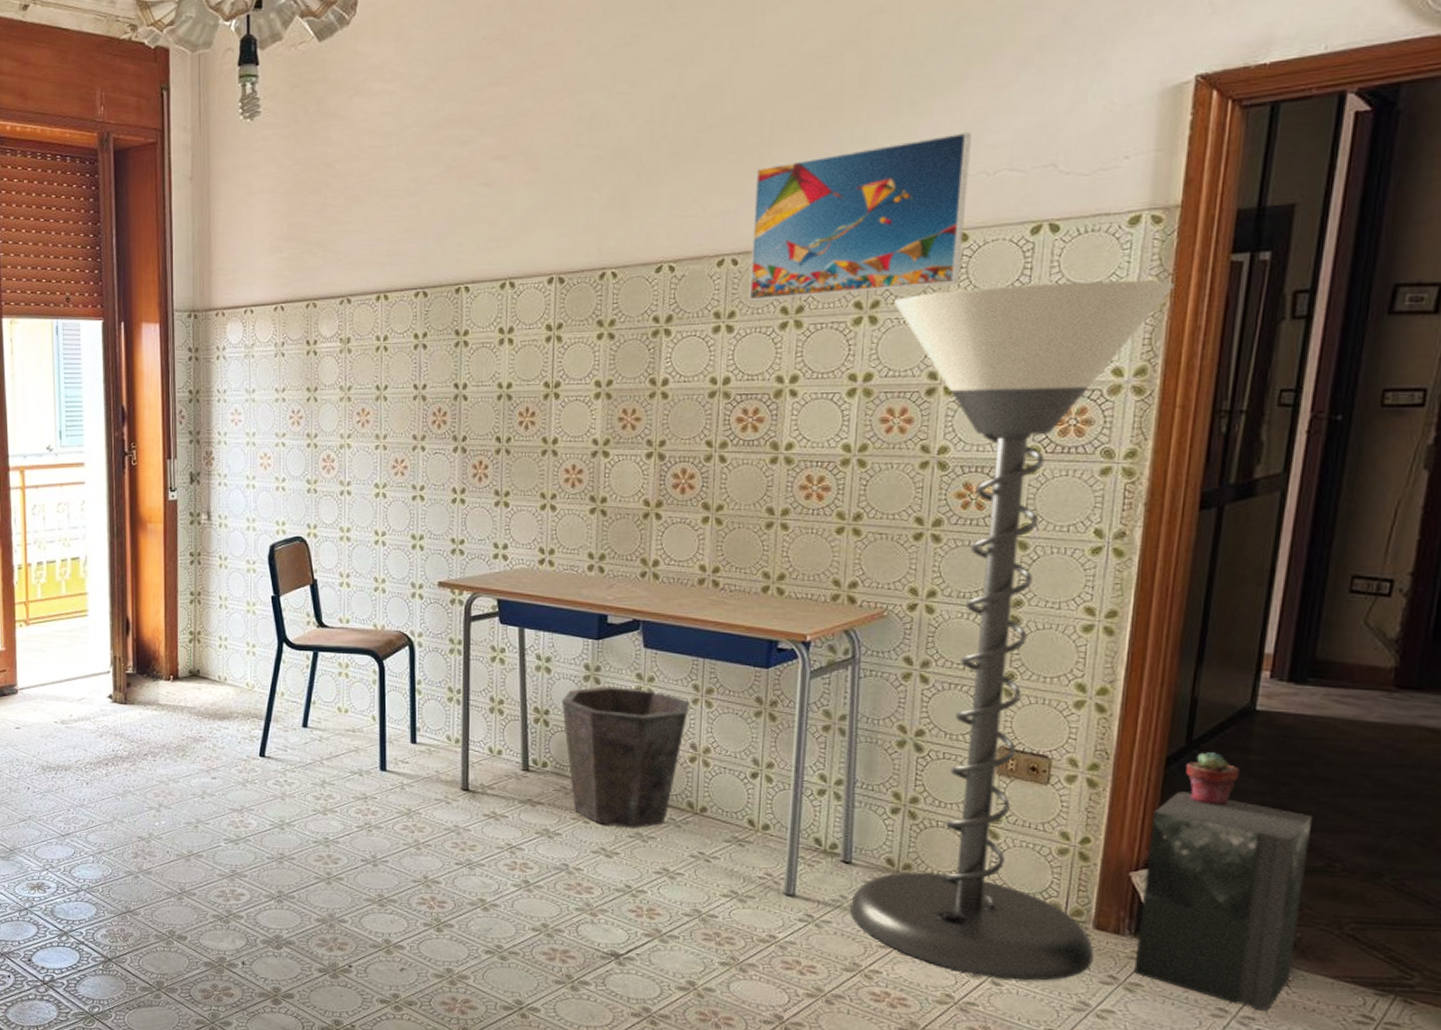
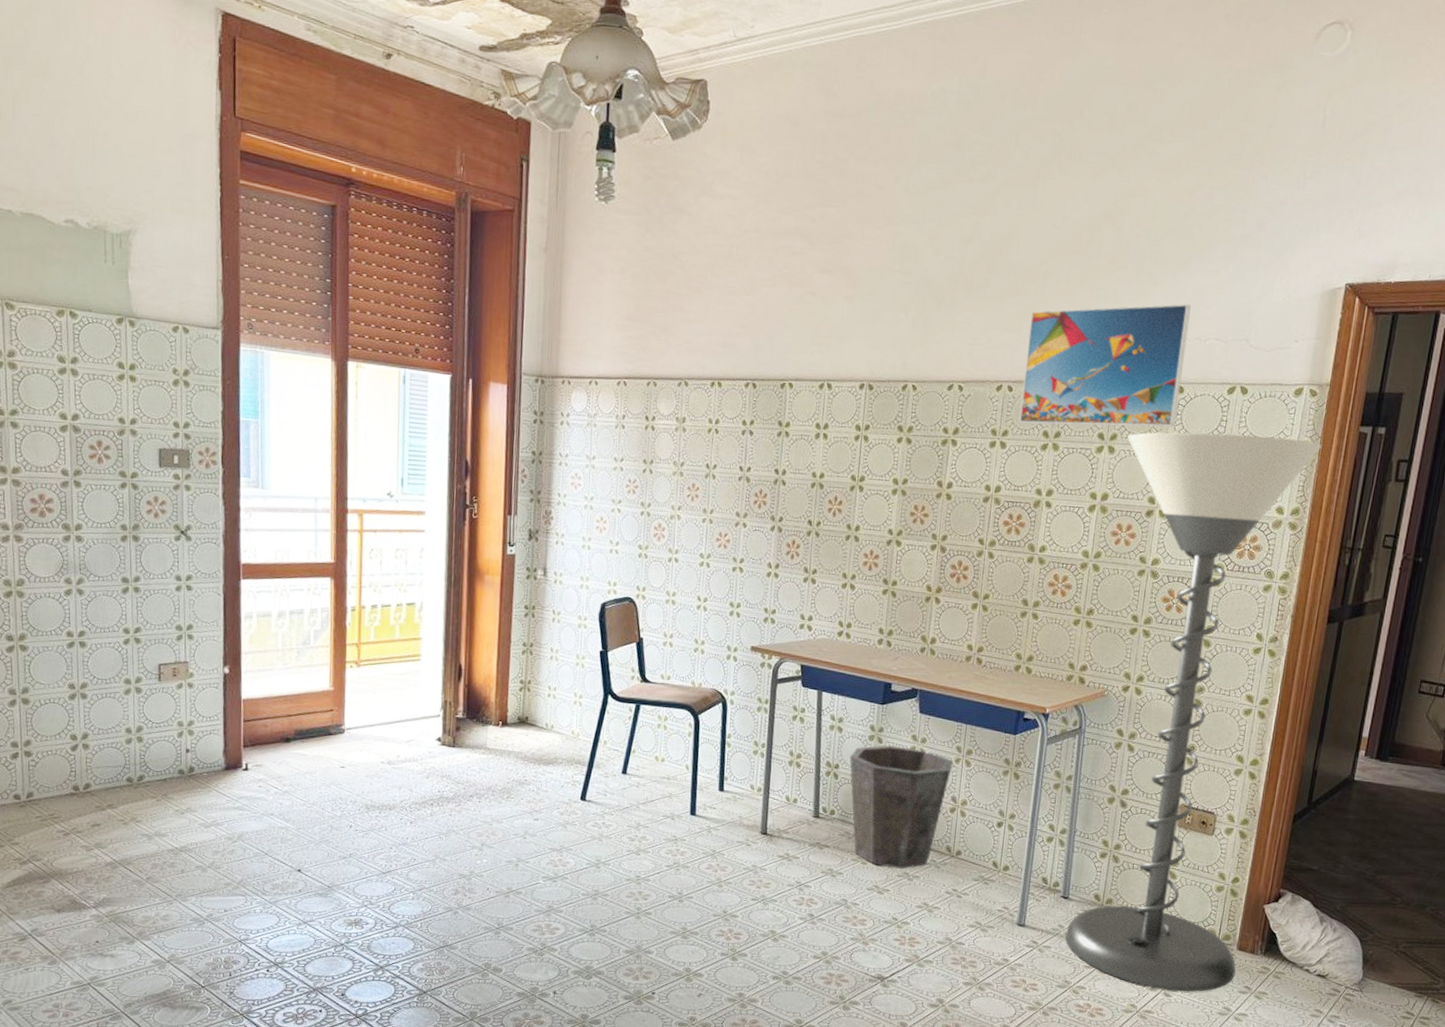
speaker: present [1134,791,1313,1010] -> none [1262,842,1385,1010]
potted succulent: present [1186,752,1239,806] -> none [1306,812,1341,854]

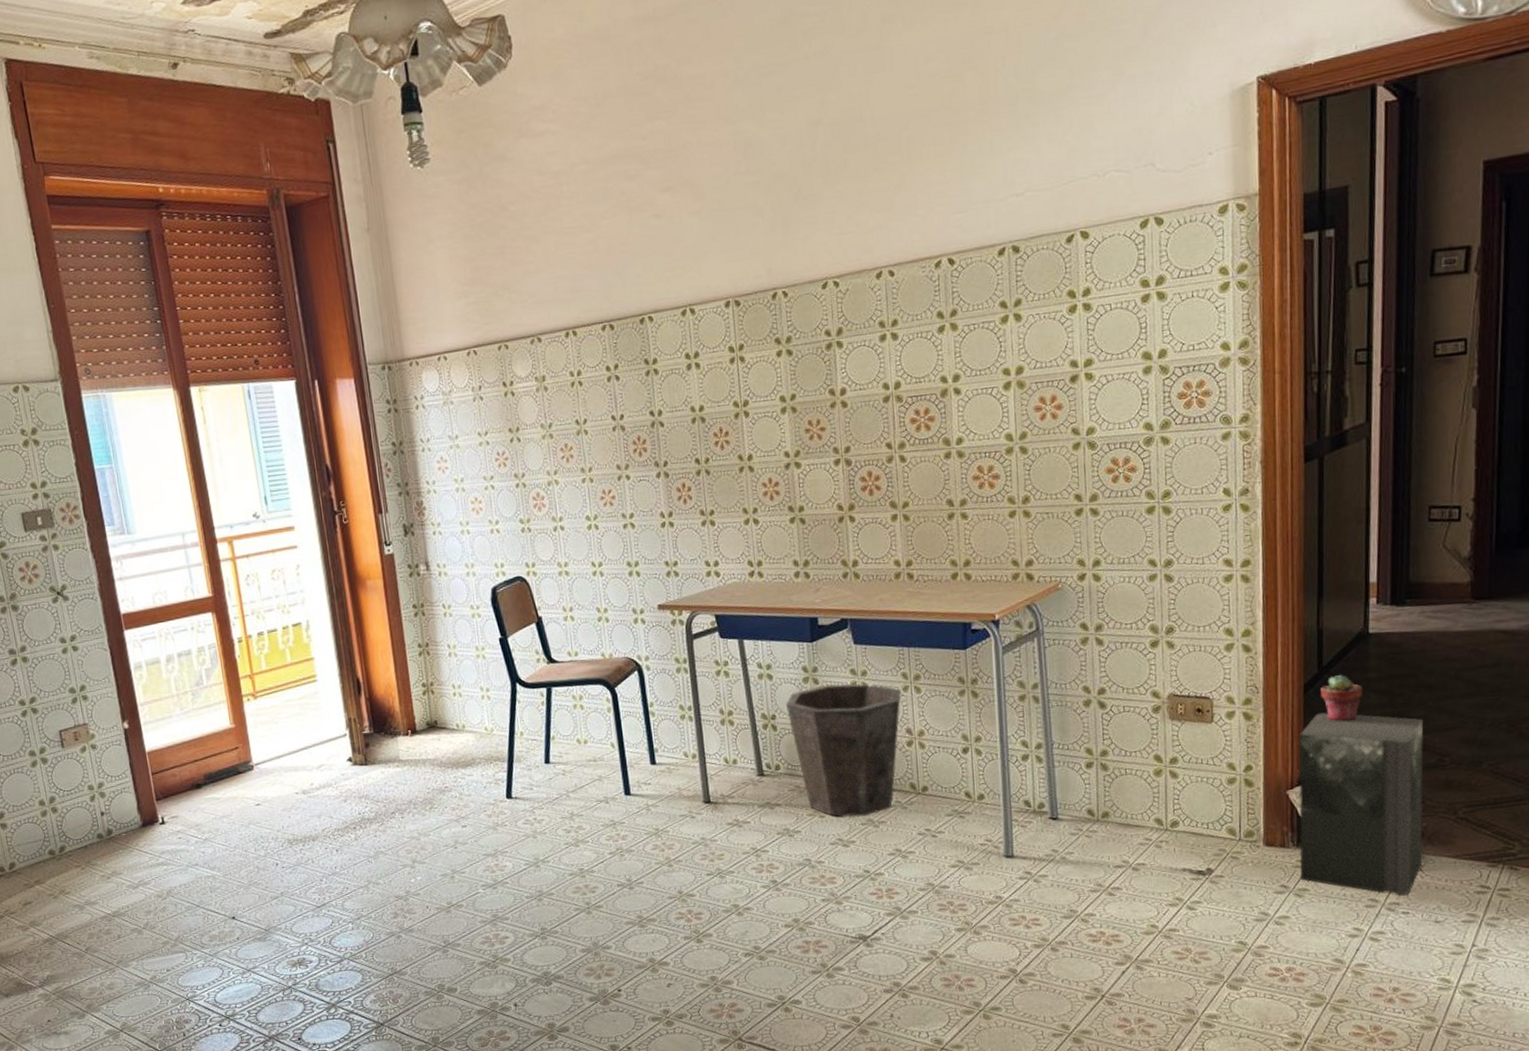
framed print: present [1019,303,1191,427] -> none [900,138,1086,309]
floor lamp: present [1065,432,1322,992] -> none [1034,261,1267,904]
speaker: none [1262,842,1385,1010] -> present [1299,712,1424,895]
potted succulent: none [1306,812,1341,854] -> present [1321,675,1362,722]

